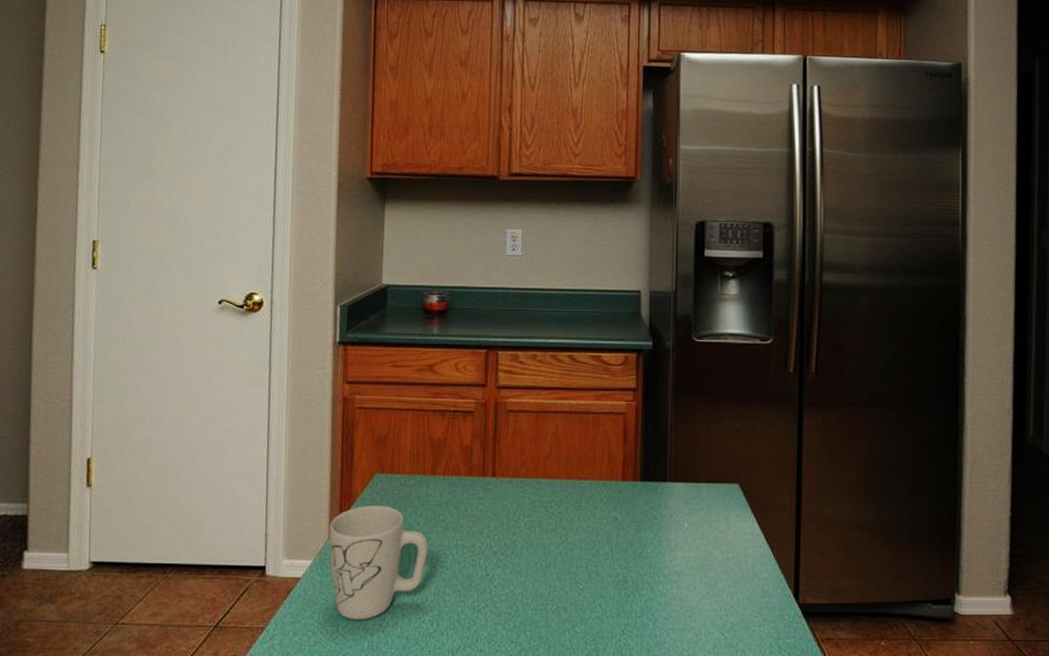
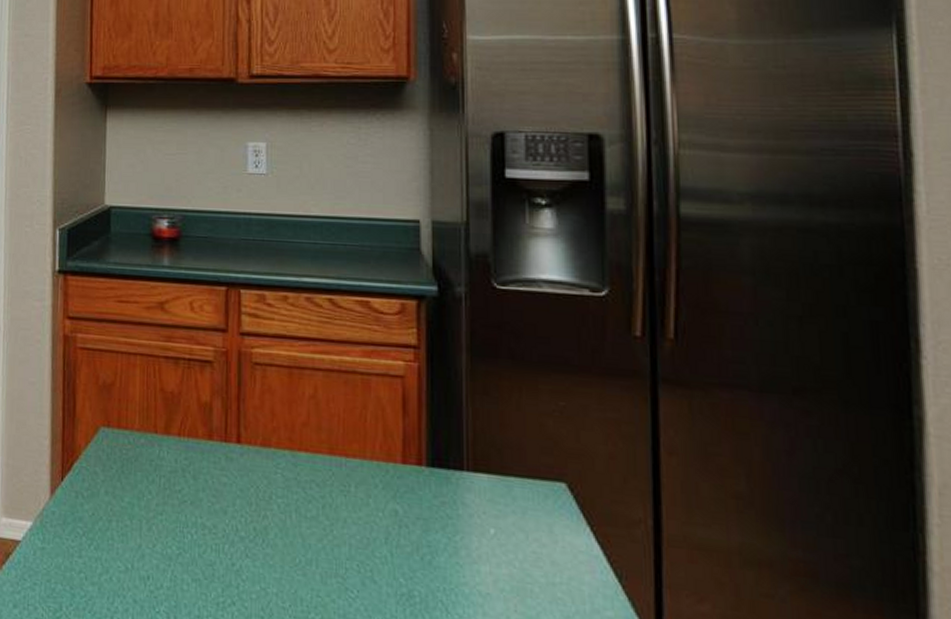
mug: present [329,505,428,621] -> none [50,464,162,601]

